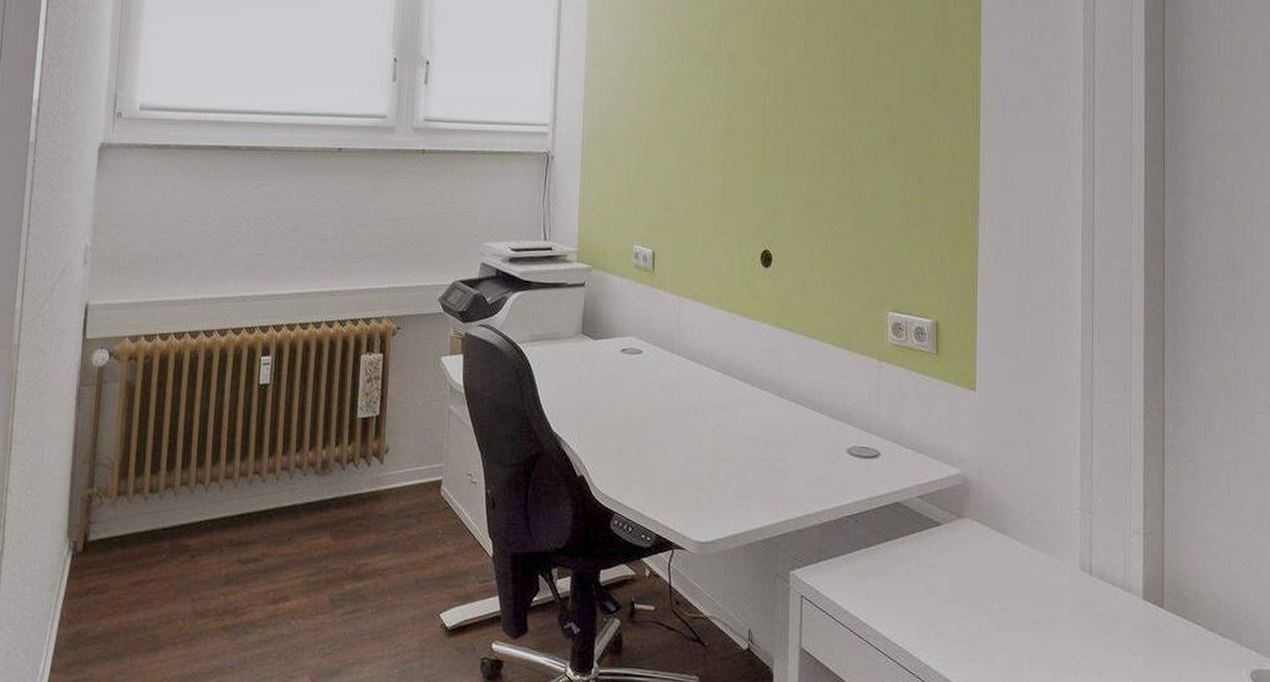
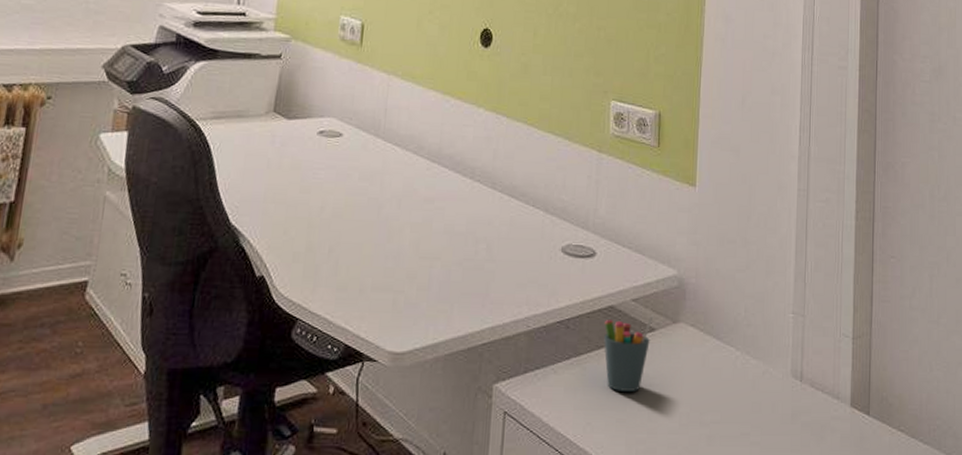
pen holder: none [891,510,939,580] -> present [604,314,654,391]

